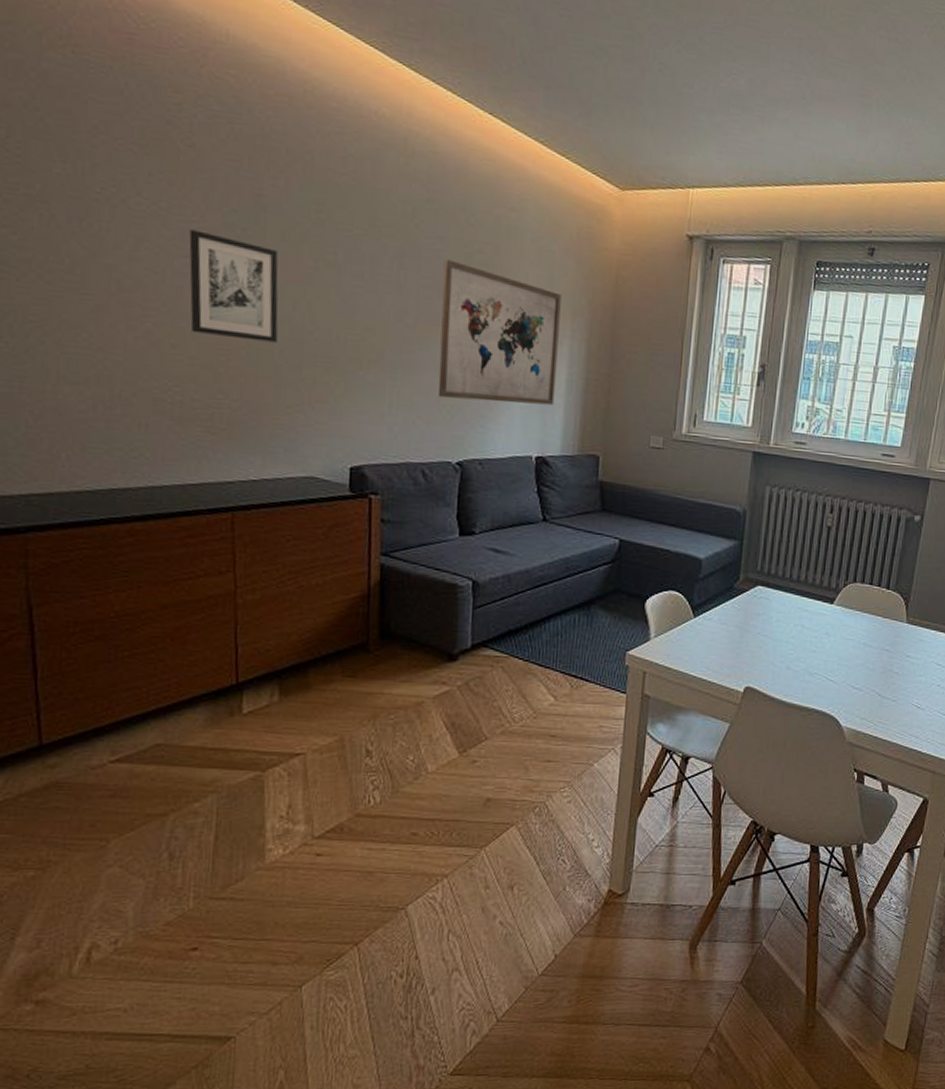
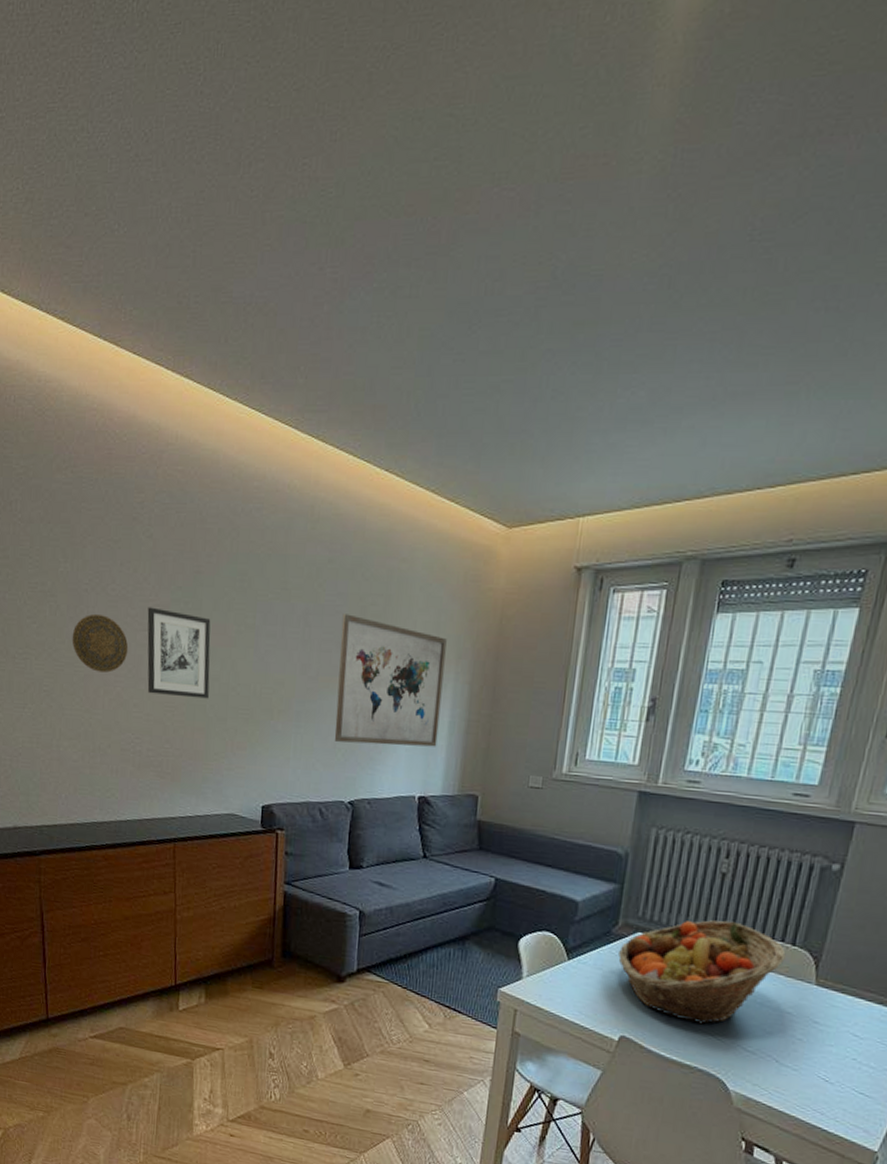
decorative plate: none [75,230,162,304] -> present [72,613,129,673]
fruit basket: none [741,570,882,668] -> present [618,920,786,1025]

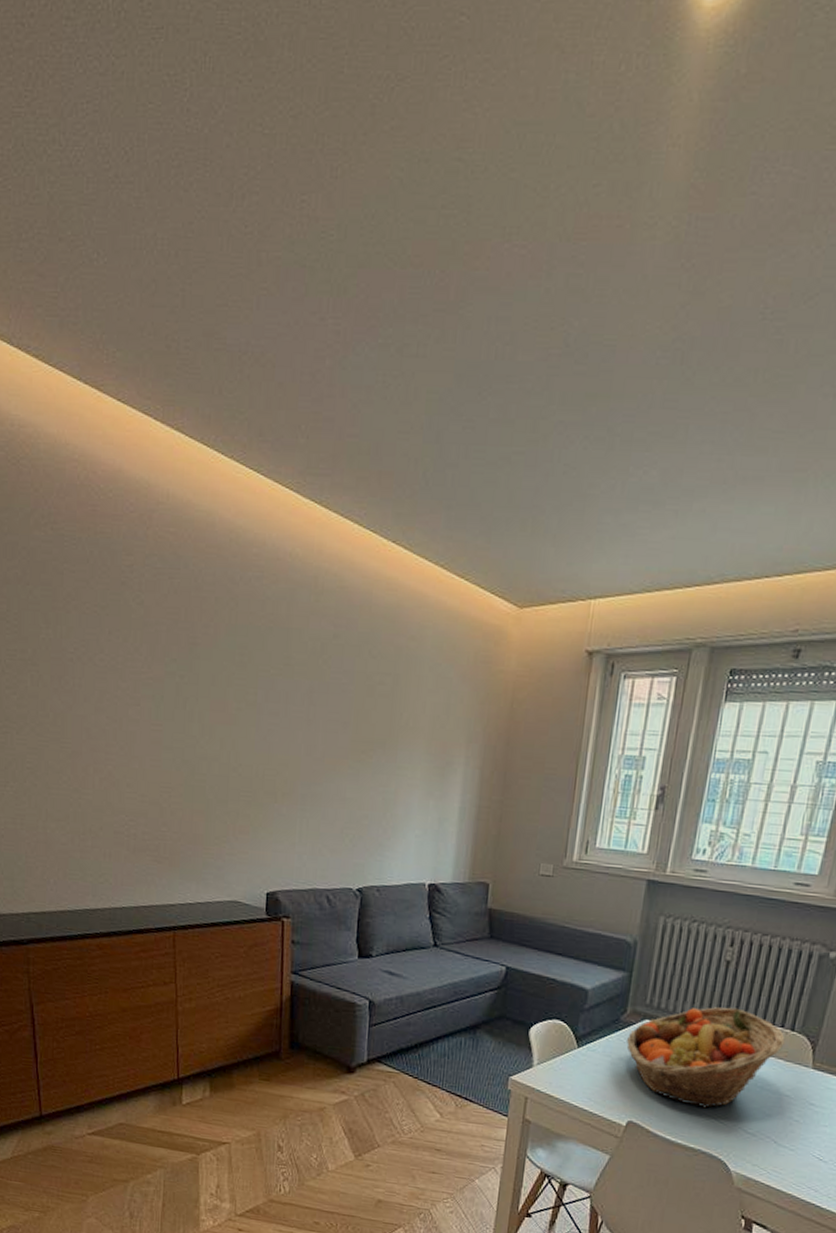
decorative plate: present [72,613,129,673] -> none [57,685,120,750]
wall art: present [147,607,211,699] -> none [139,680,209,780]
wall art: present [334,614,447,747] -> none [341,693,457,834]

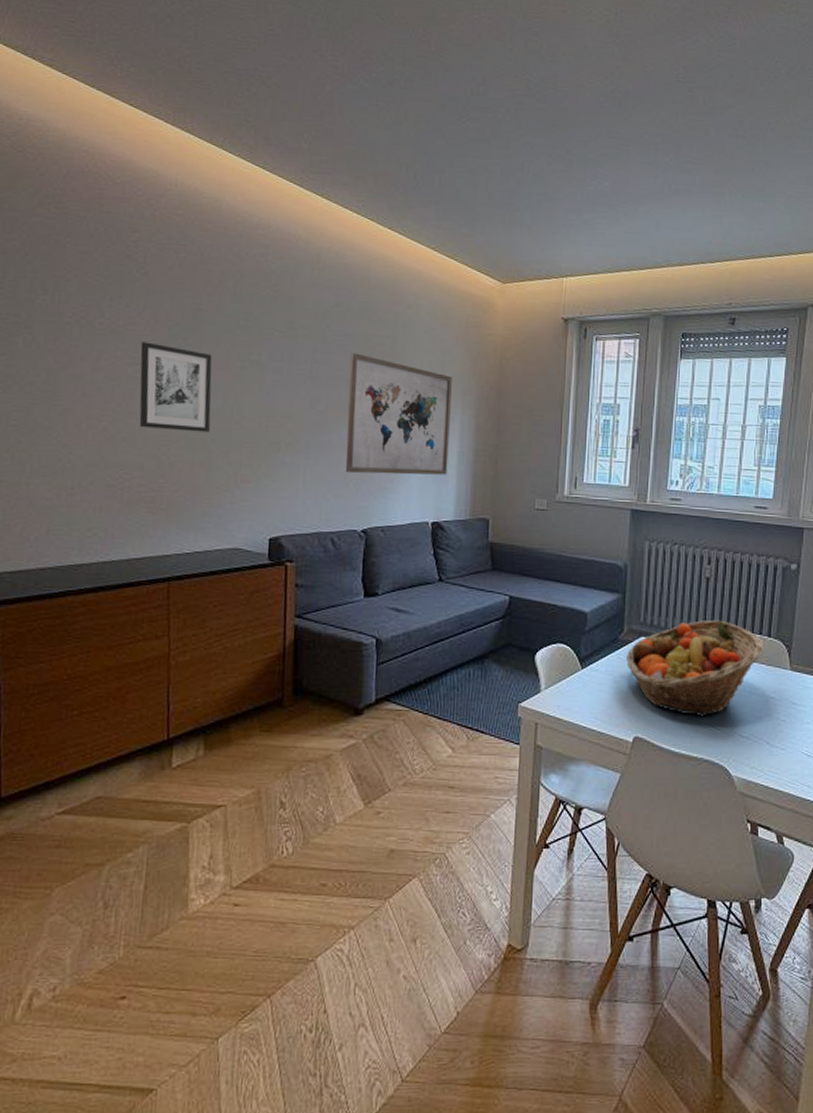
wall art: none [139,680,209,780] -> present [139,342,212,433]
wall art: none [341,693,457,834] -> present [345,353,452,475]

